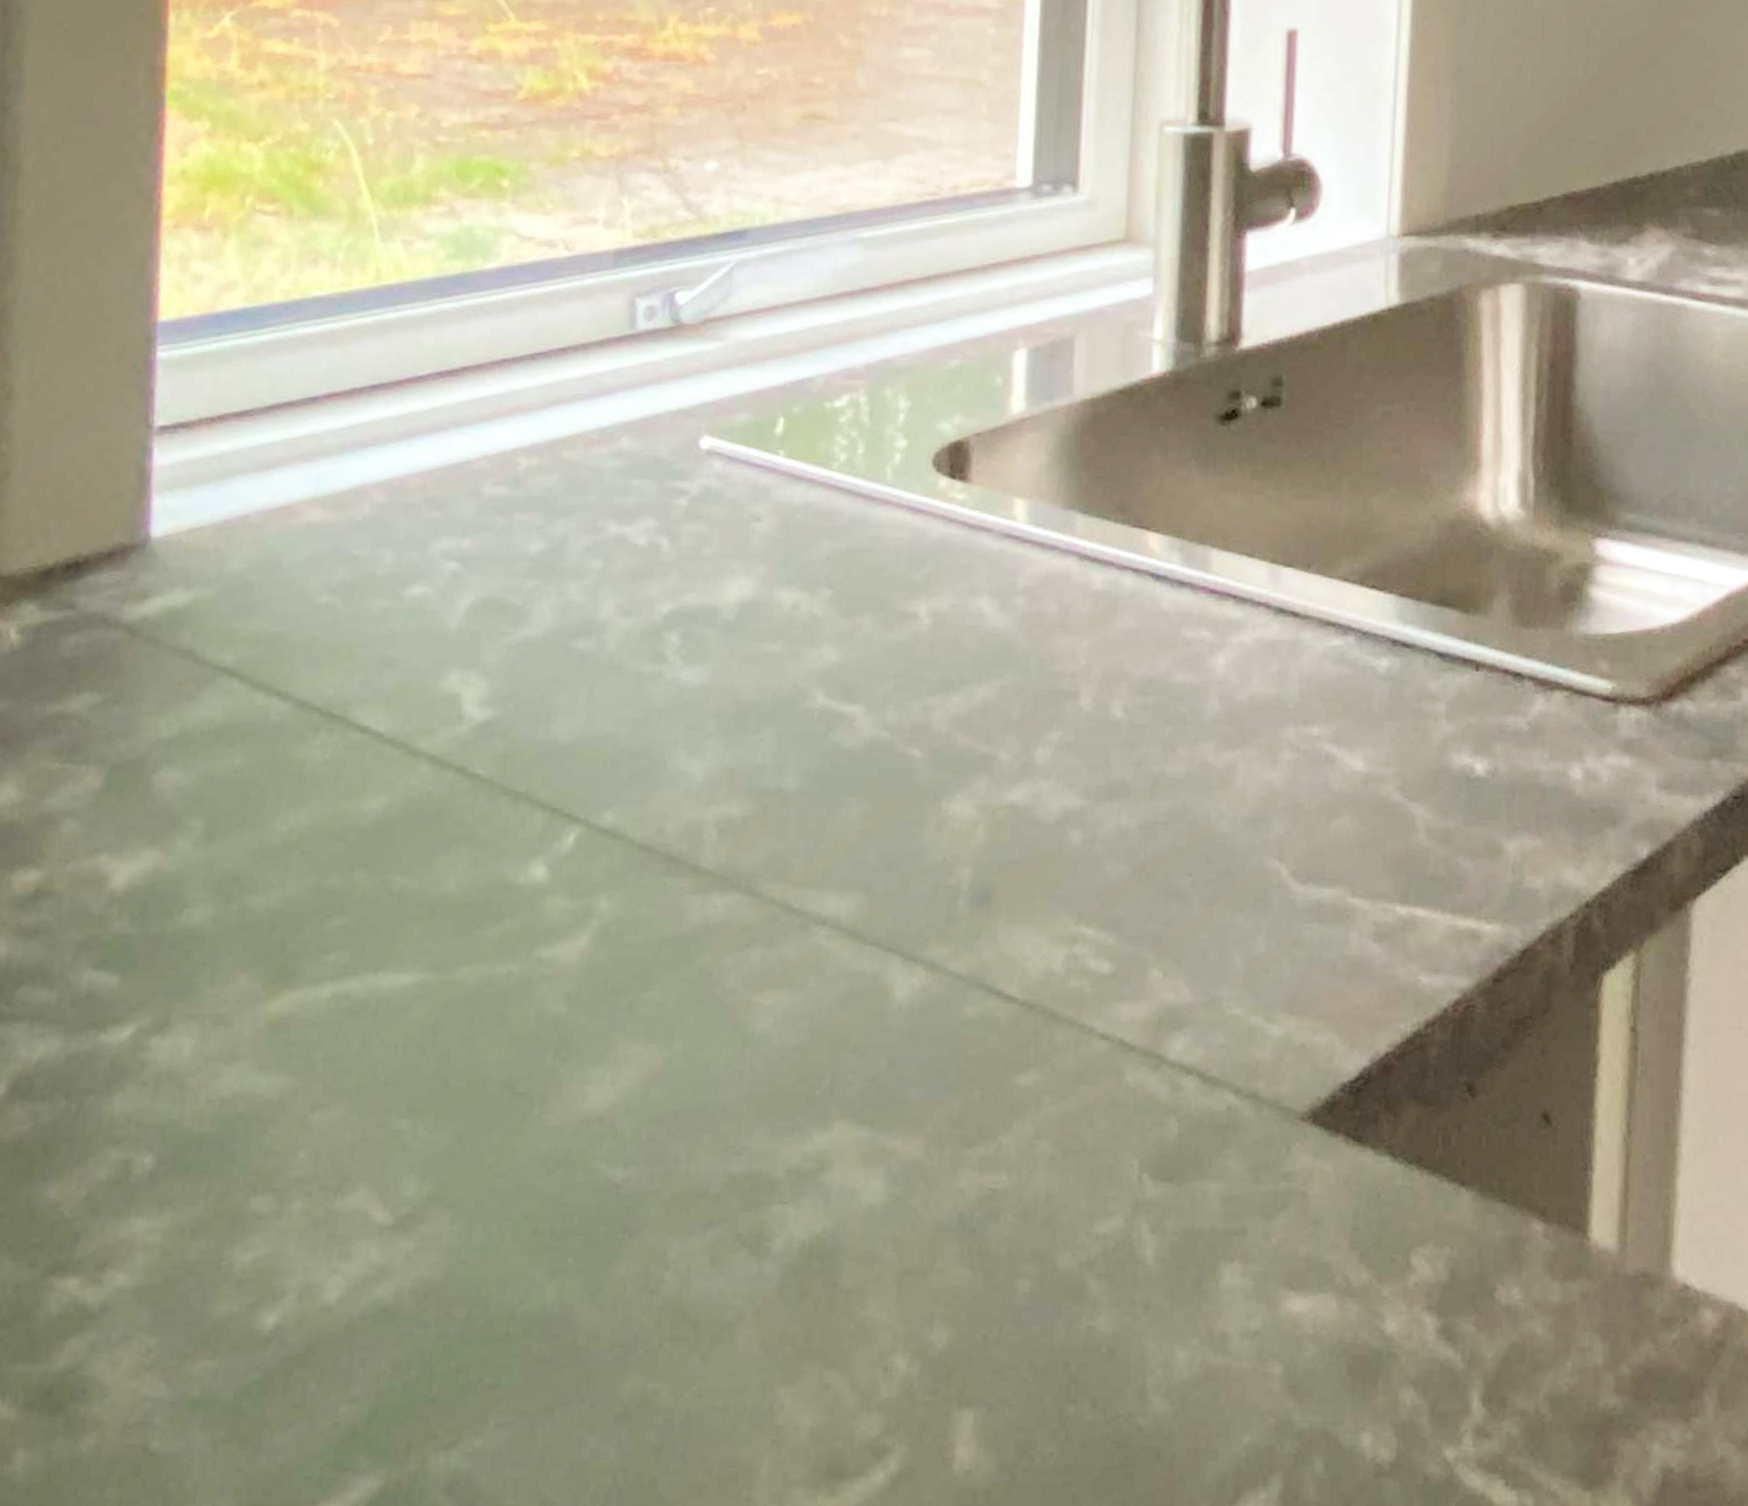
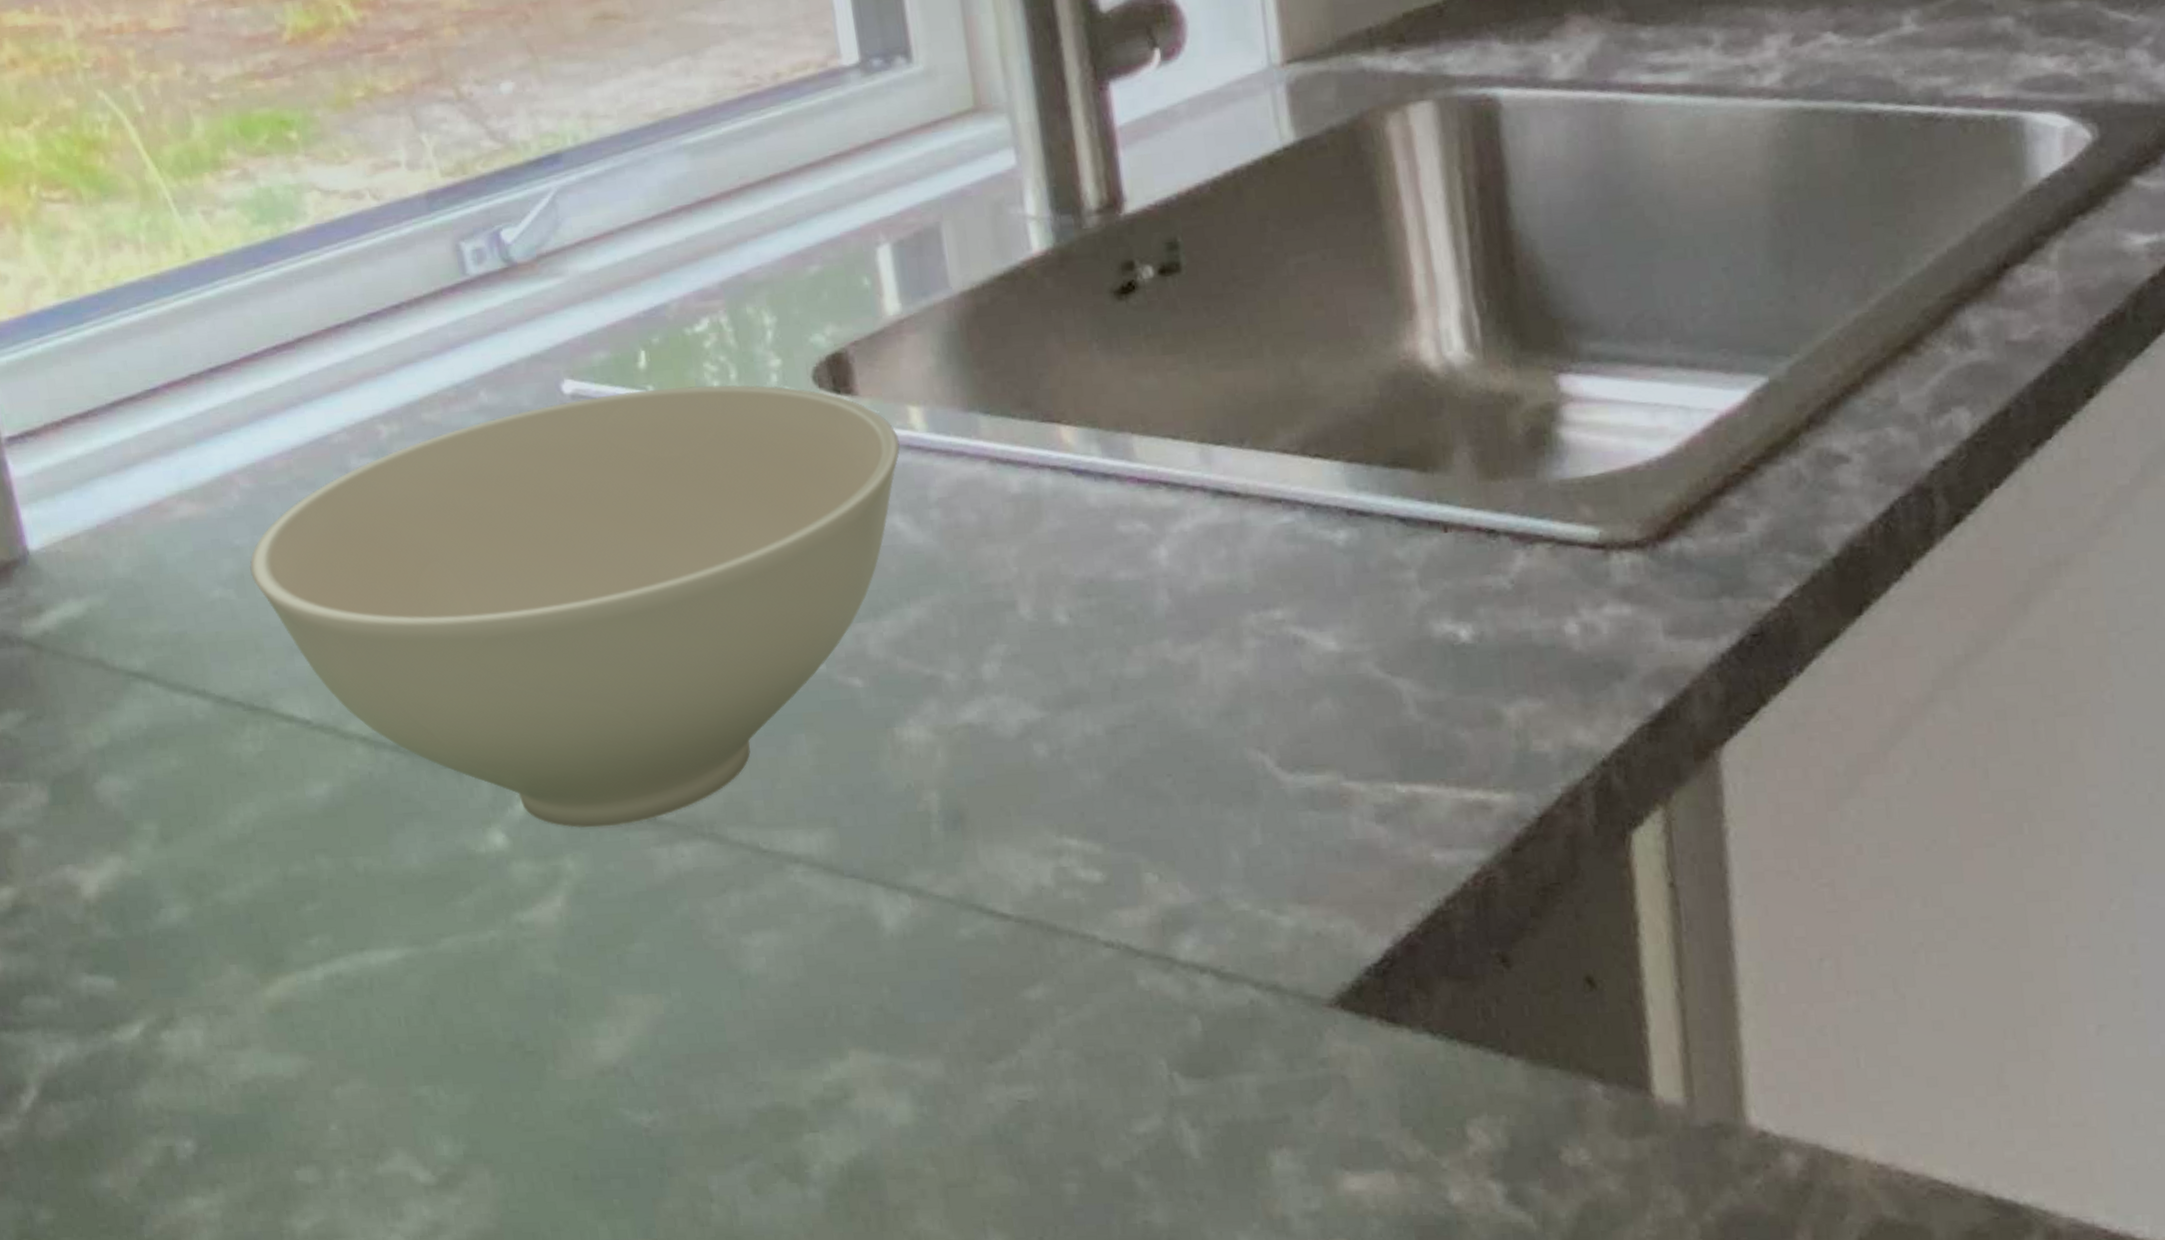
bowl: none [362,454,1000,871] -> present [250,384,900,828]

